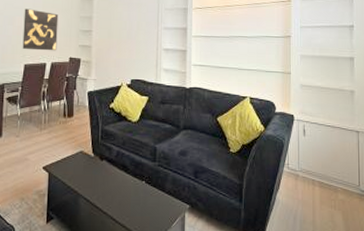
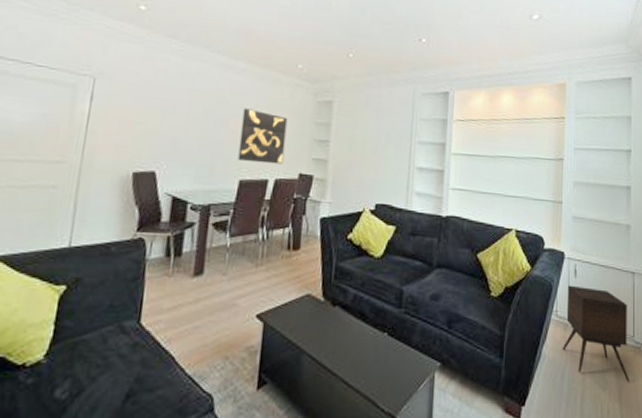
side table: none [294,142,357,225] -> present [562,285,630,383]

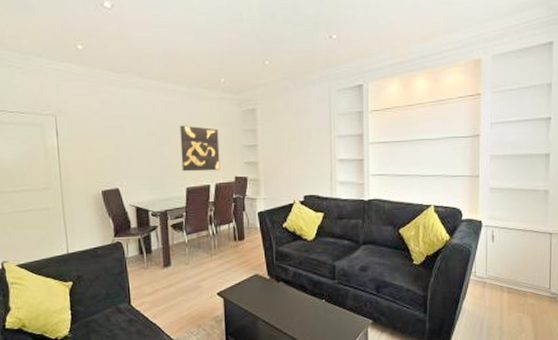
side table: present [562,285,630,383] -> none [480,249,546,327]

